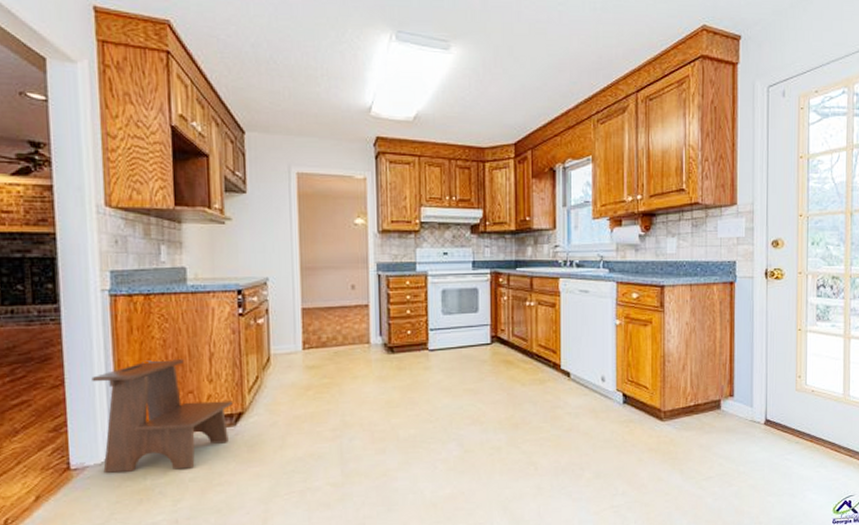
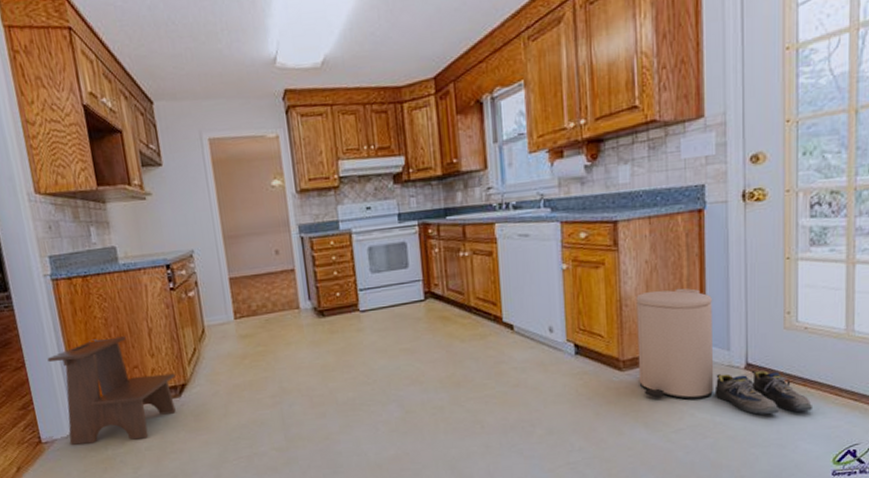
pedal bin: none [677,349,740,451] -> present [636,288,714,400]
shoe: none [739,426,818,466] -> present [714,370,814,415]

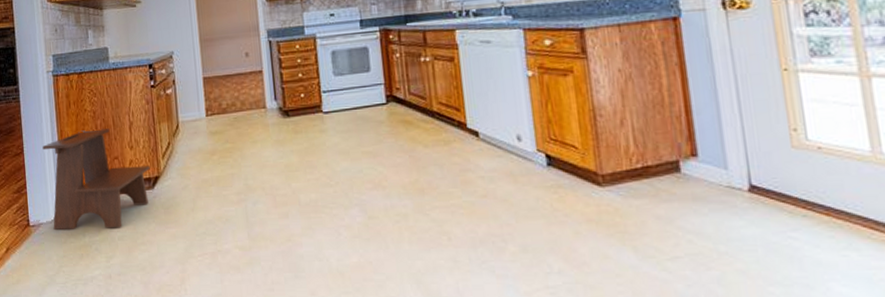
pedal bin: present [636,288,714,400] -> none [611,98,714,224]
shoe: present [714,370,814,415] -> none [714,194,844,246]

